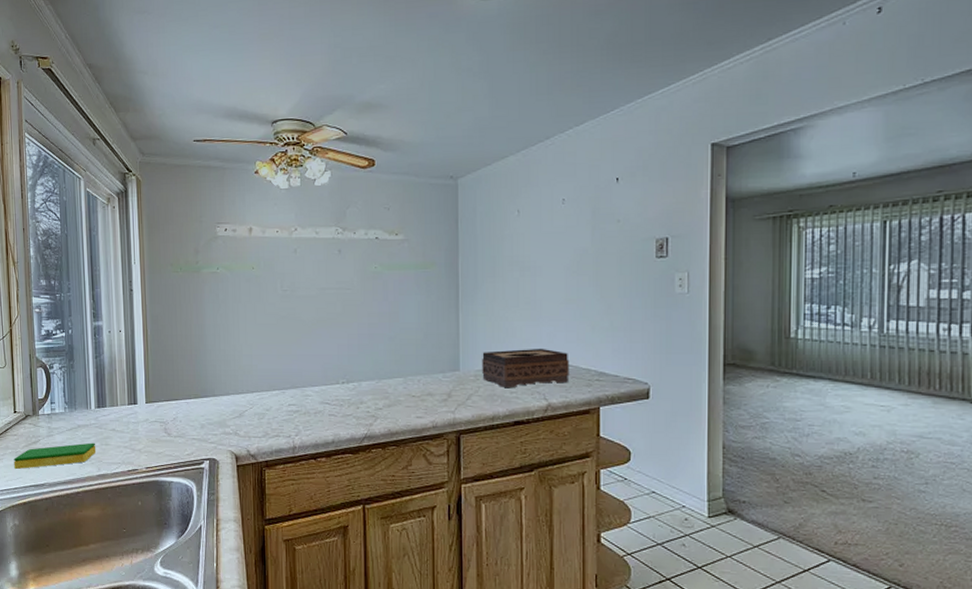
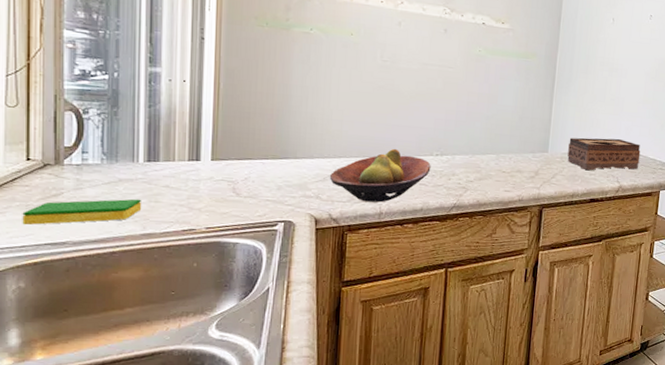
fruit bowl: none [244,379,338,436] -> present [329,148,431,203]

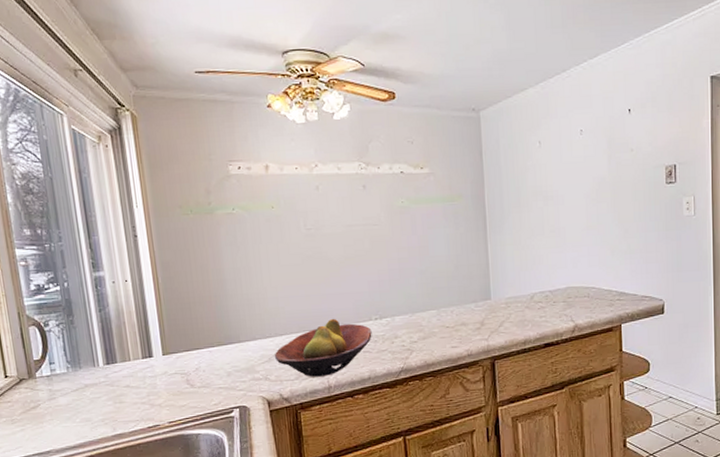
dish sponge: present [22,198,142,226] -> none [9,402,110,439]
tissue box: present [567,137,641,171] -> none [512,273,593,313]

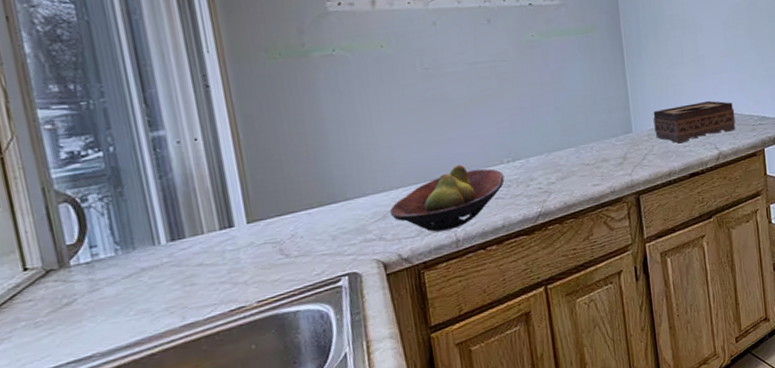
tissue box: none [512,273,593,313] -> present [653,100,736,144]

